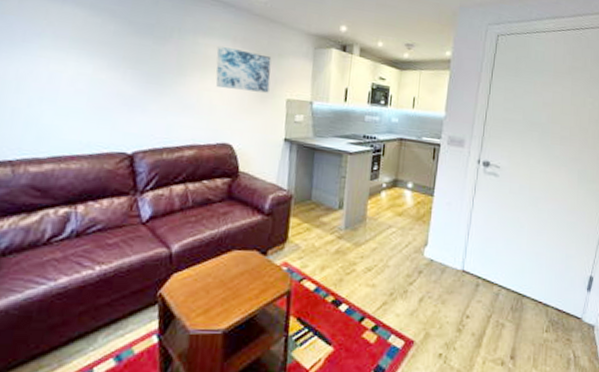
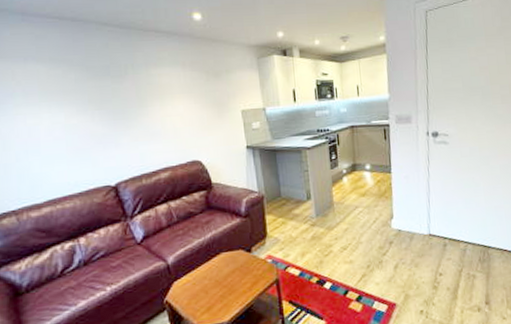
wall art: present [215,45,272,93] -> none [169,72,224,111]

